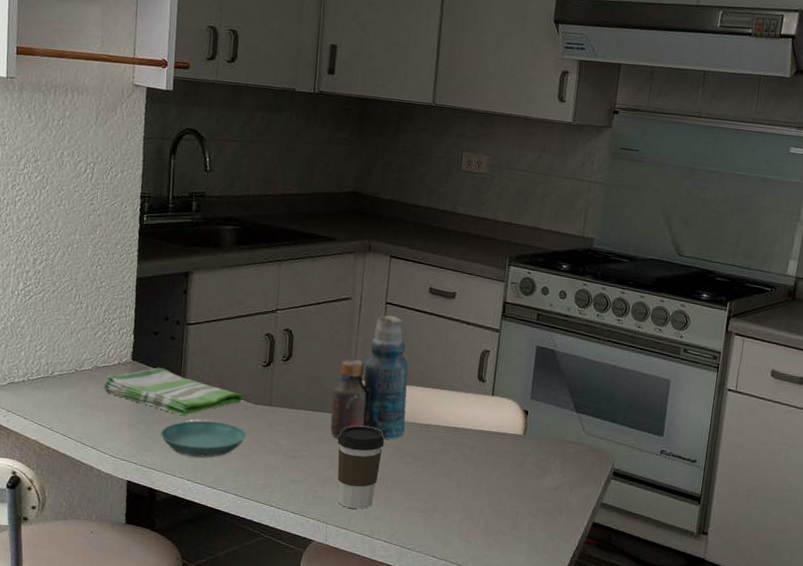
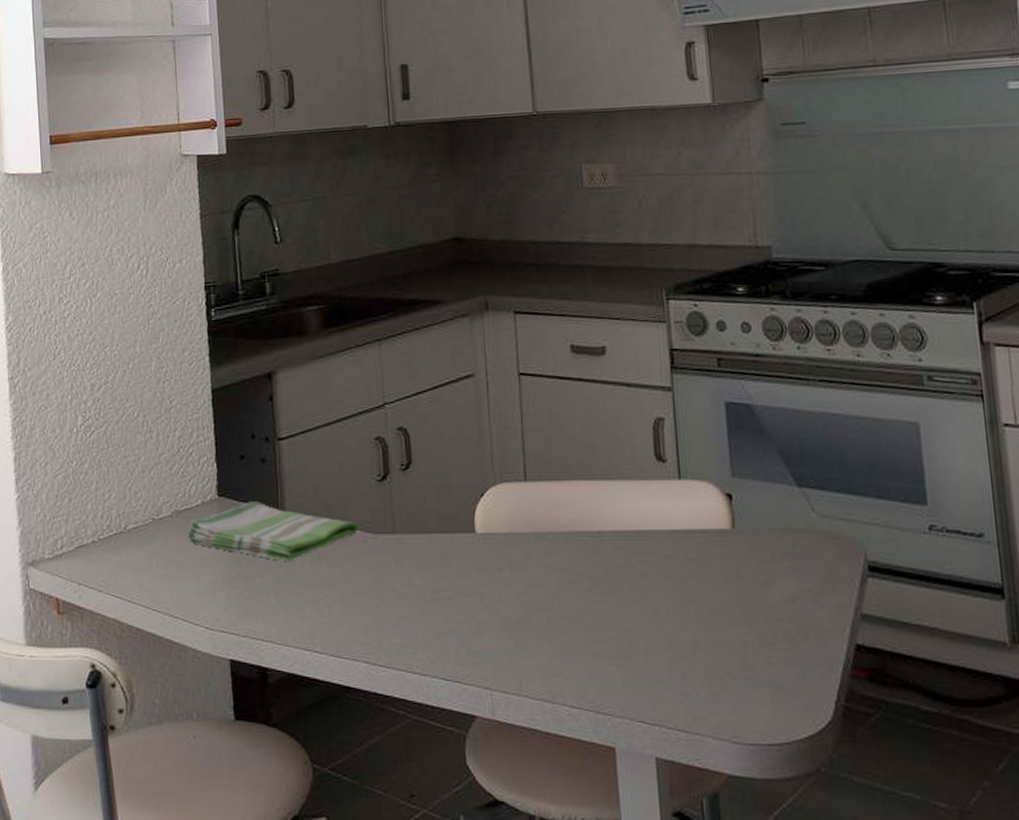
saucer: present [160,420,246,458] -> none [264,564,370,615]
bottle: present [330,314,409,440] -> none [470,389,572,567]
coffee cup: present [337,425,385,509] -> none [487,544,548,663]

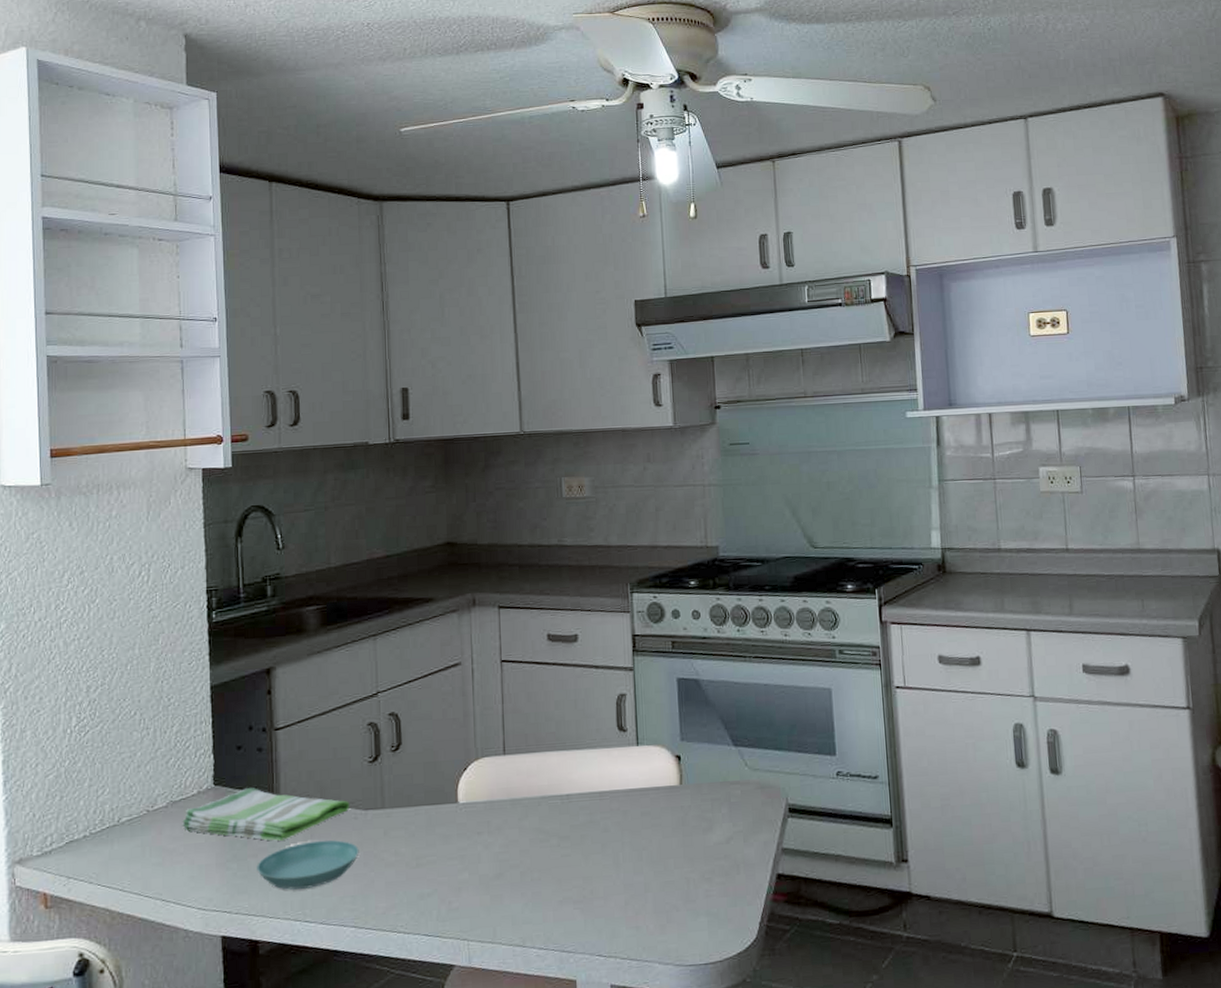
saucer: none [264,564,370,615] -> present [257,840,359,890]

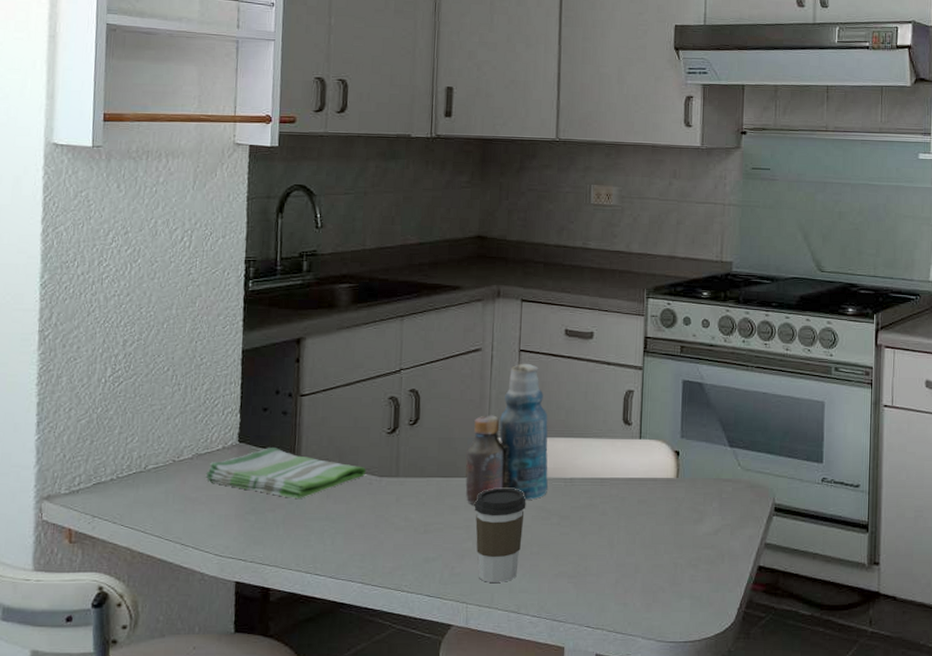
saucer: present [257,840,359,890] -> none [273,501,372,544]
bottle: none [454,674,543,833] -> present [465,363,548,505]
coffee cup: none [468,810,522,916] -> present [475,487,526,582]

